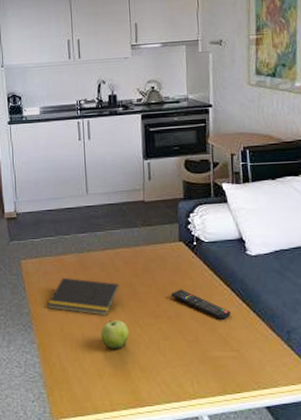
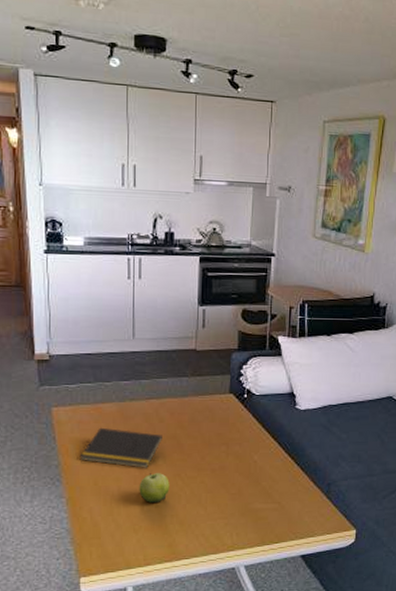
remote control: present [170,289,231,321] -> none [216,442,276,474]

